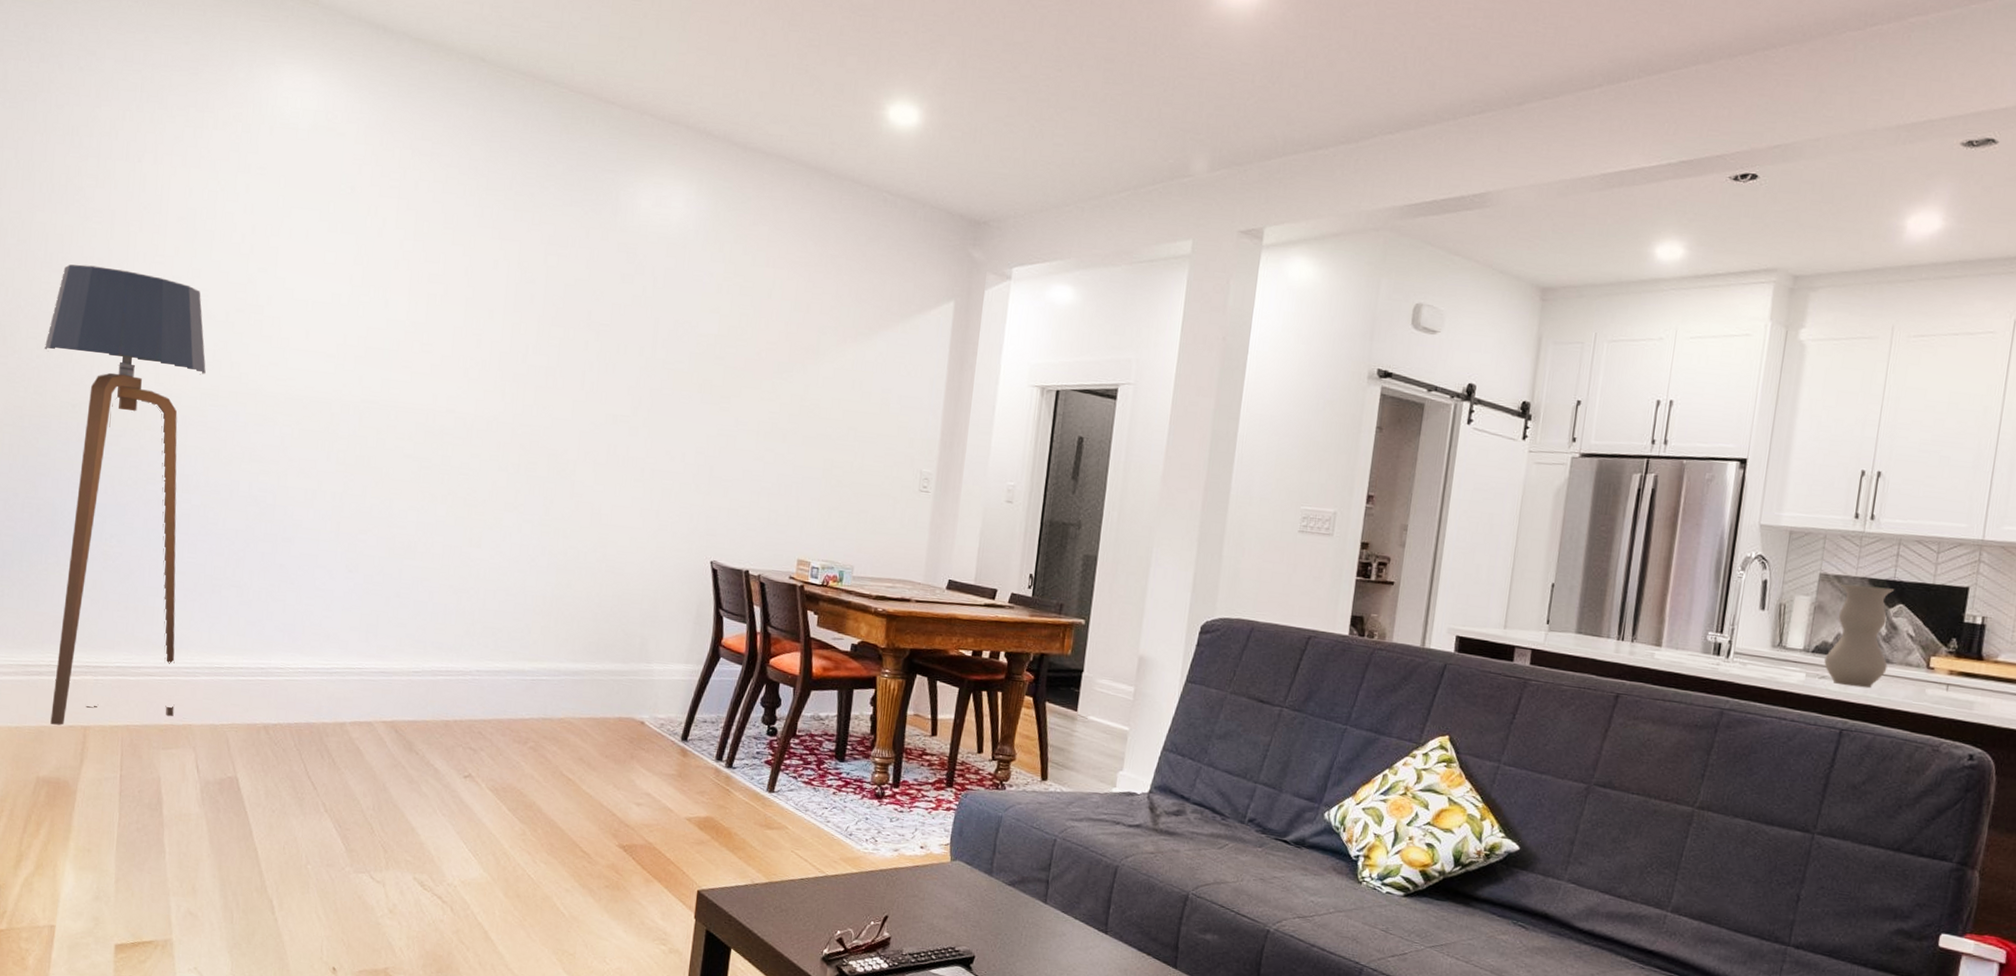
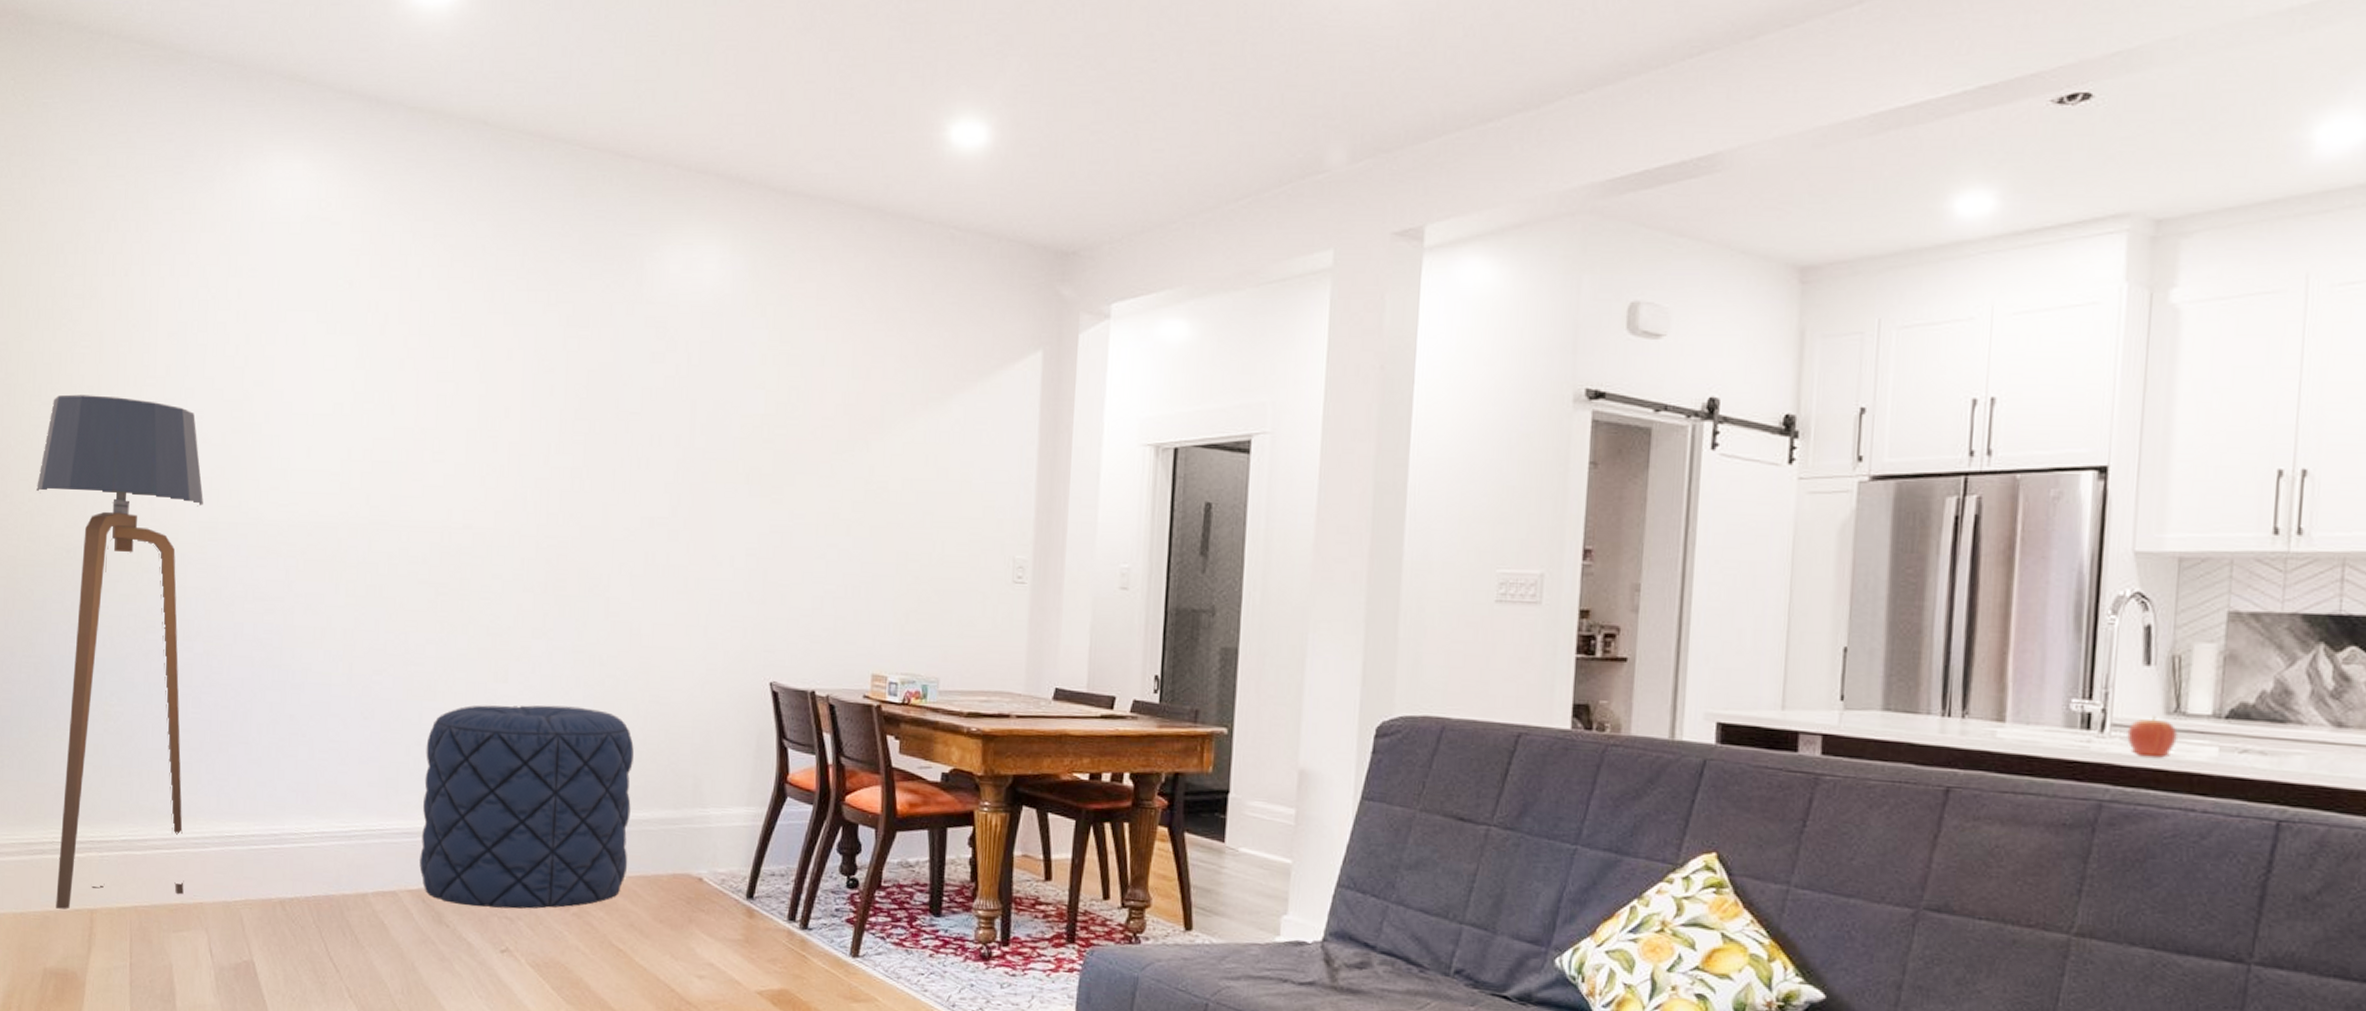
pouf: none [394,565,590,742] -> present [419,705,634,909]
fruit: none [1744,647,1779,680] -> present [2127,715,2178,759]
vase: present [1824,584,1895,689] -> none [2245,623,2343,763]

